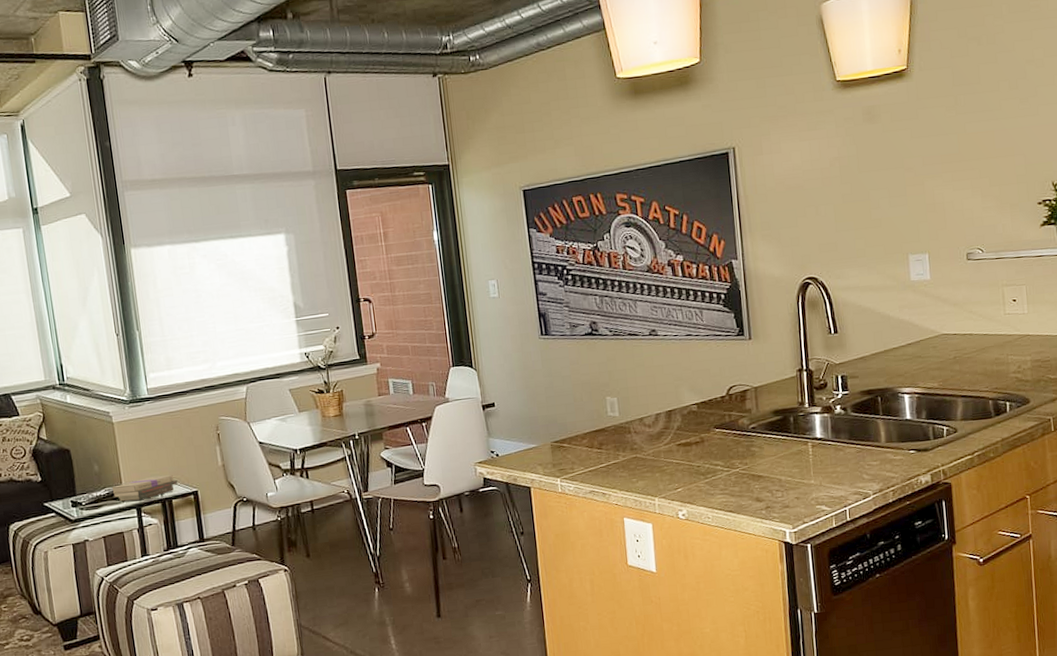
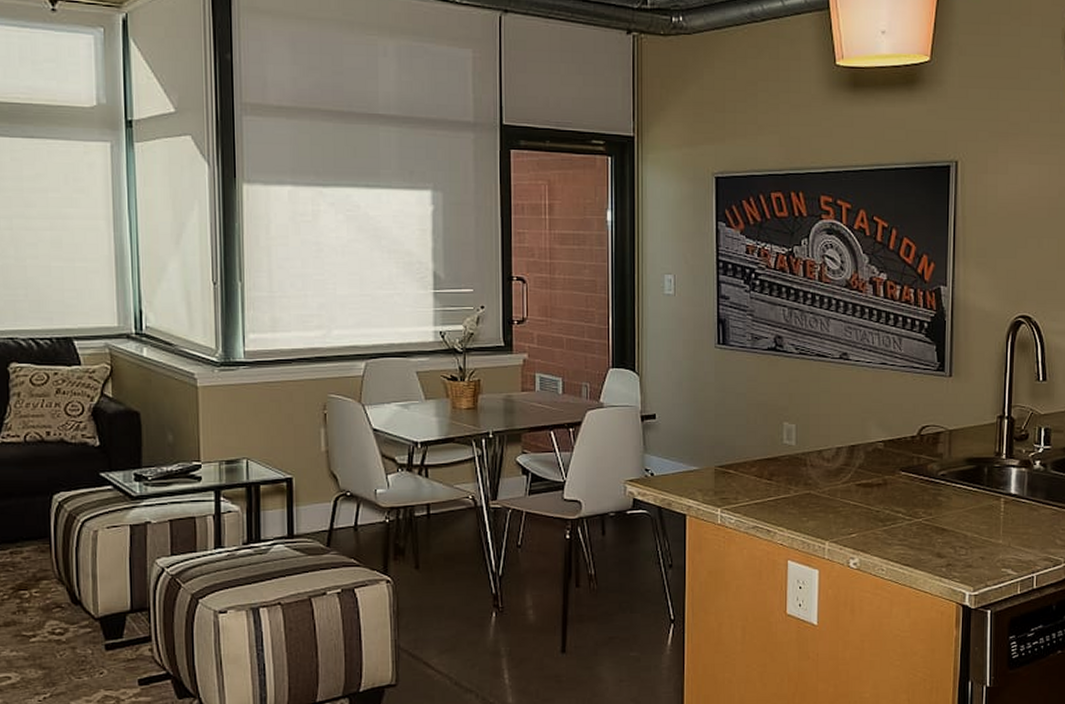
books: present [111,475,178,502] -> none [187,455,268,482]

